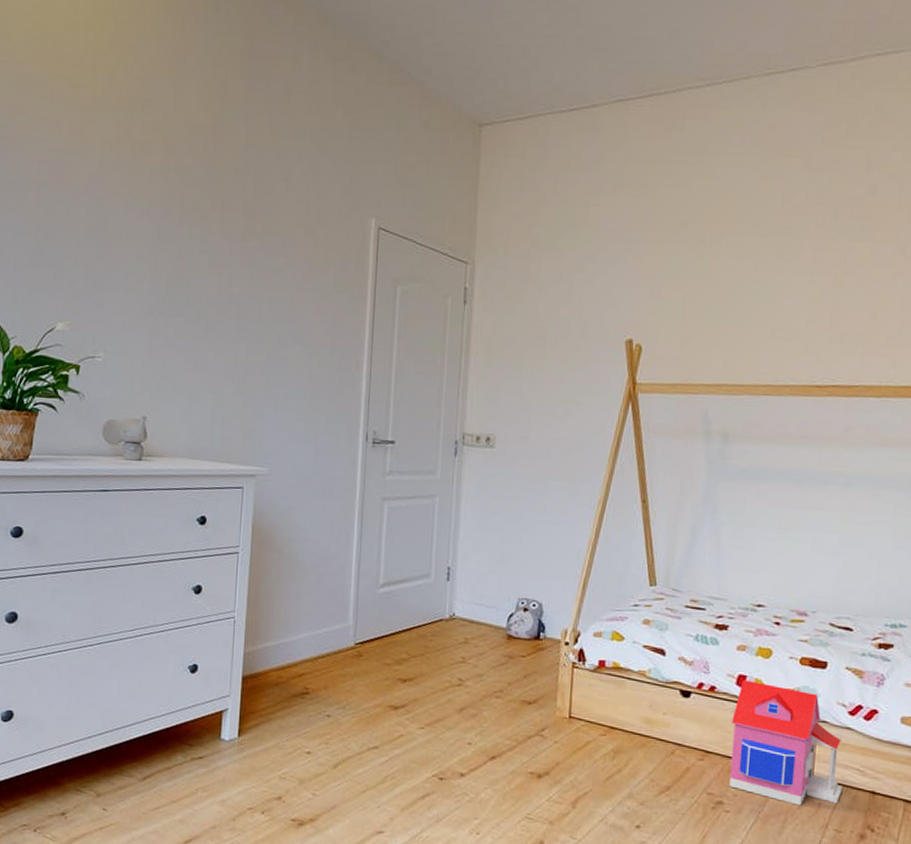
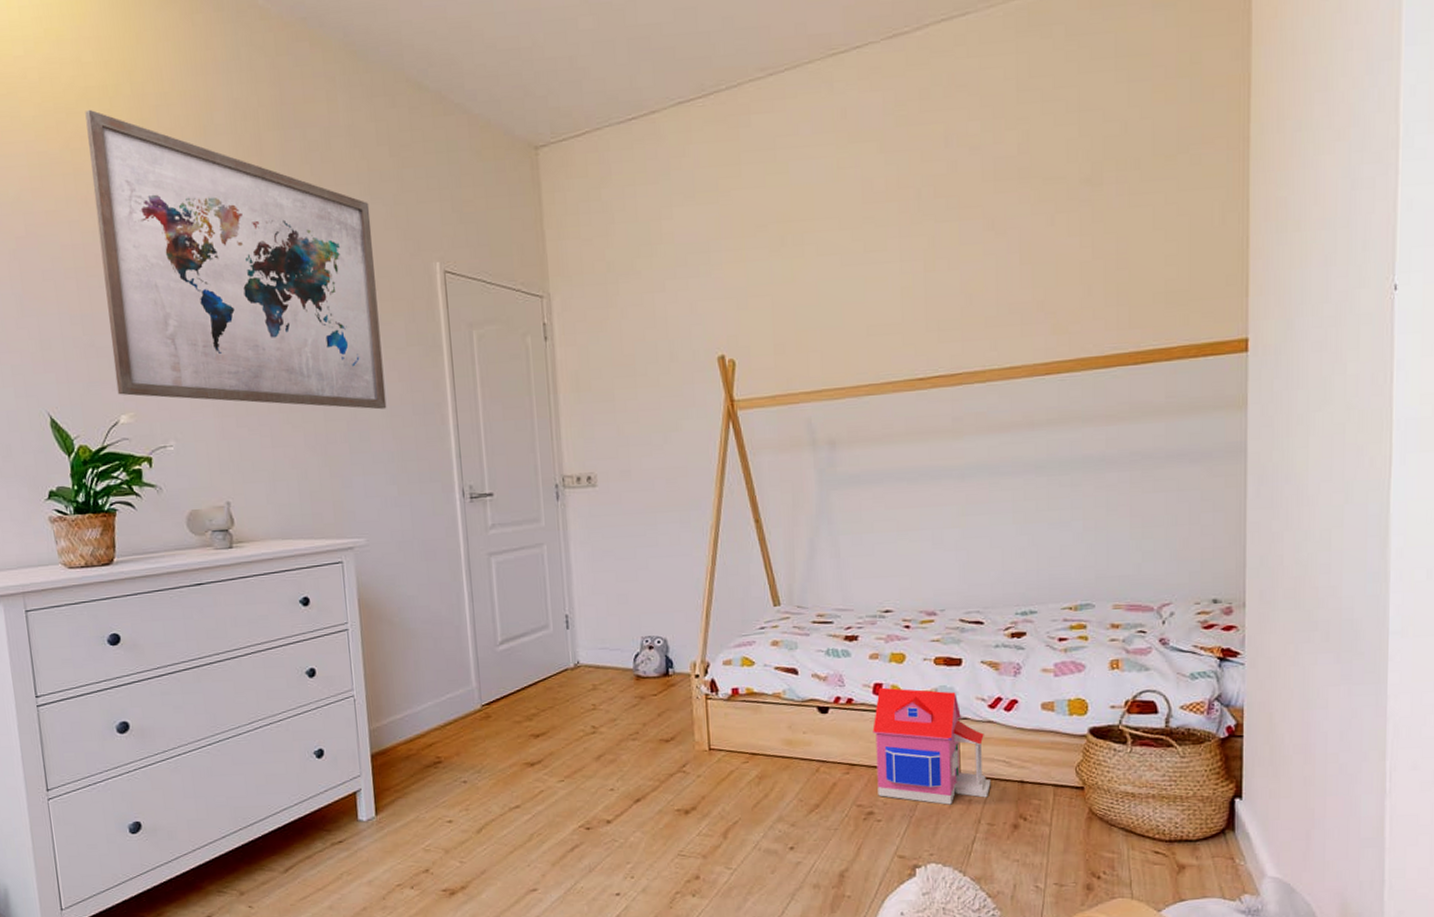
wall art: none [58,40,318,349] -> present [85,109,387,410]

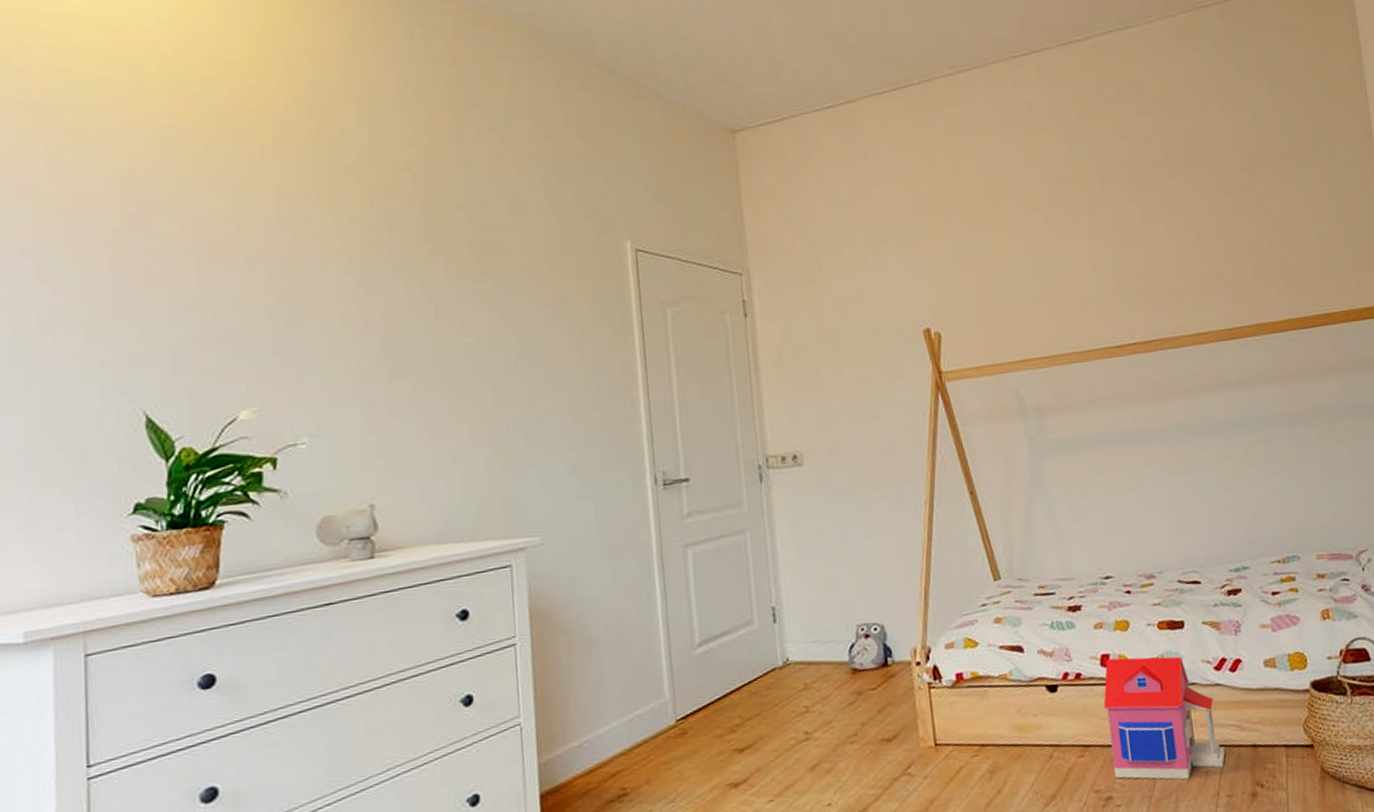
wall art: present [85,109,387,410] -> none [225,83,569,394]

